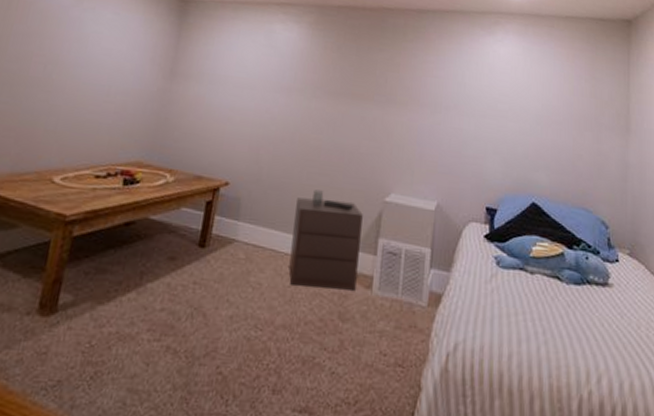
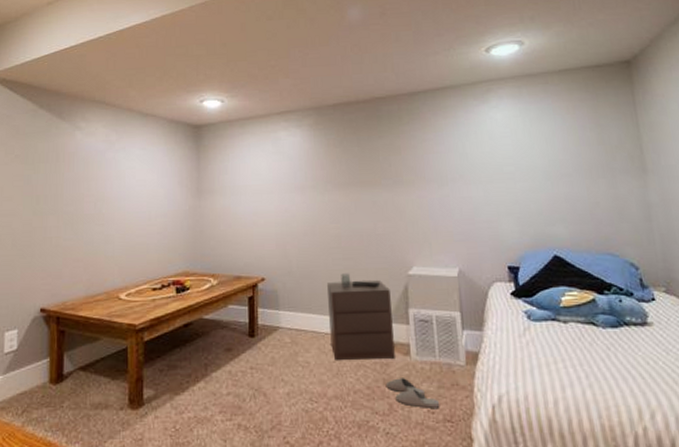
slippers: none [340,312,394,350] -> present [385,378,440,408]

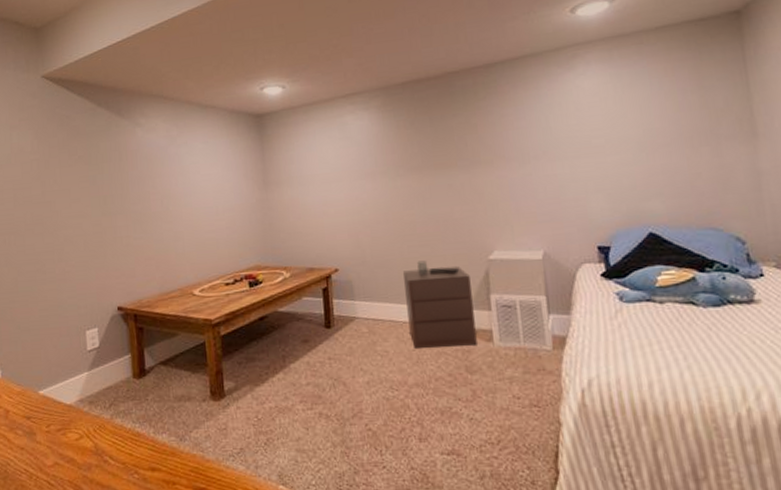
slippers: present [385,378,440,408] -> none [468,364,526,394]

